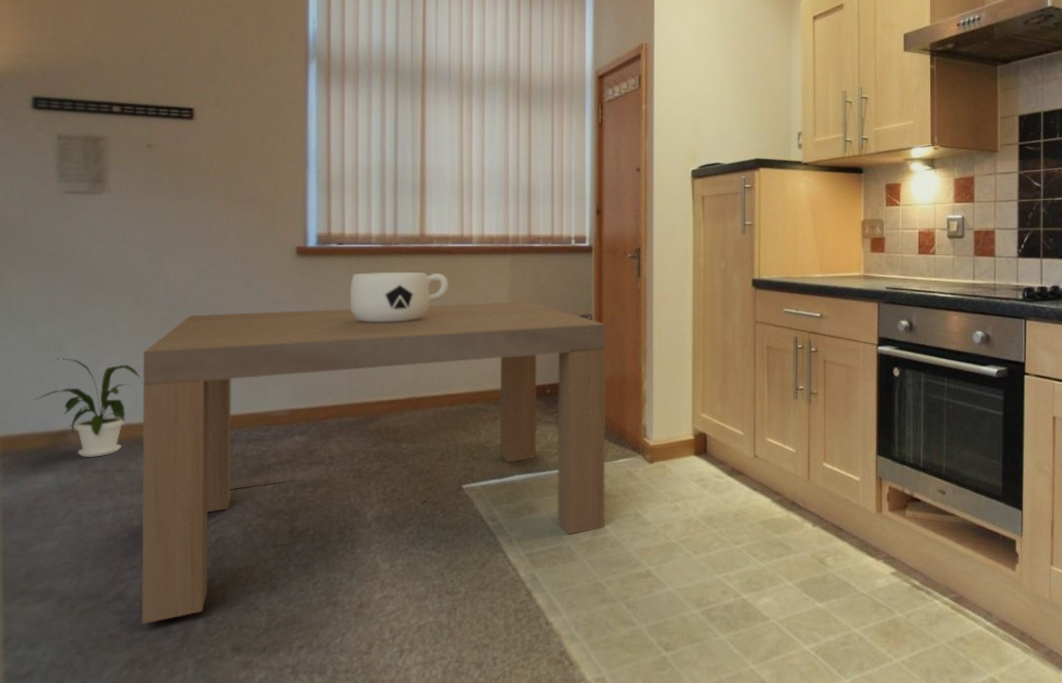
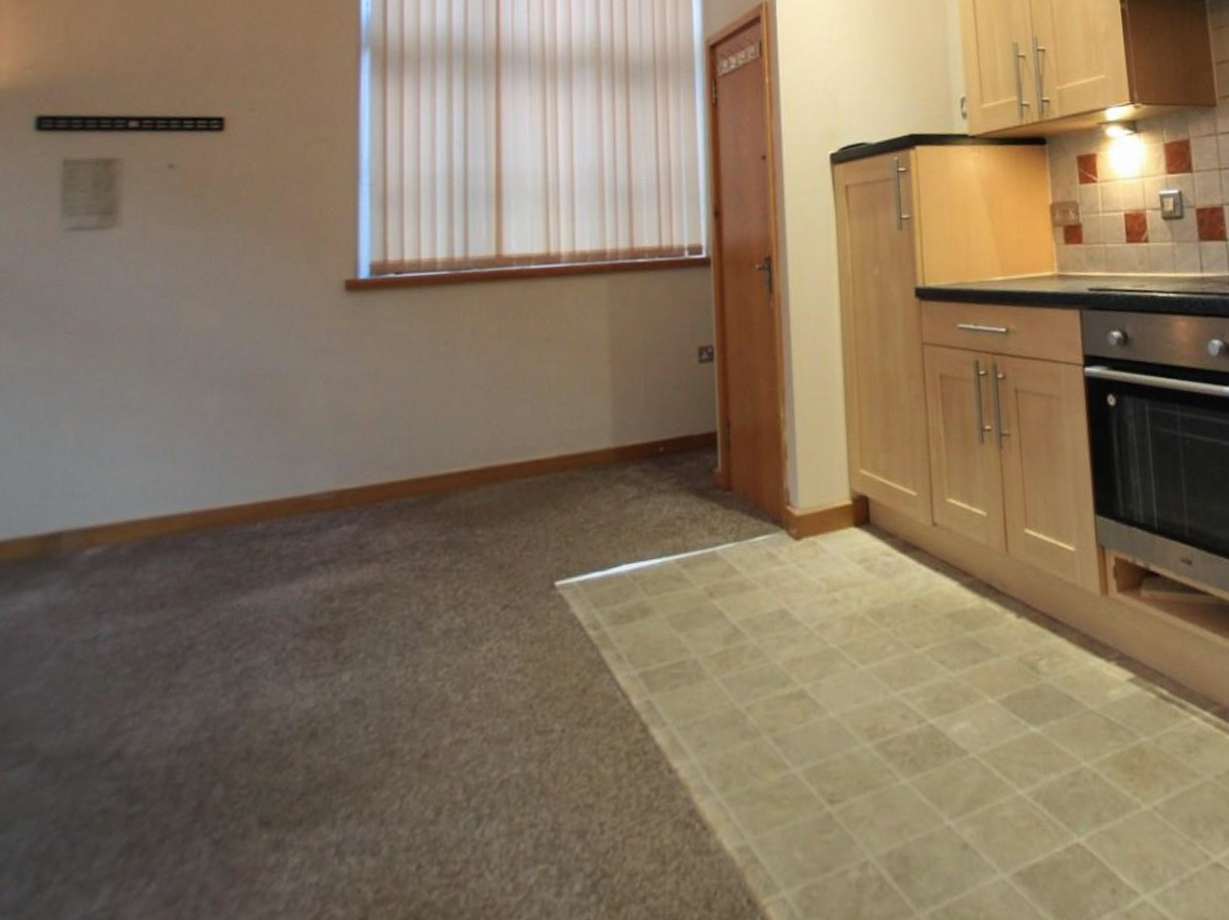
house plant: present [34,358,140,458] -> none [21,438,151,568]
dining table: present [141,271,606,624] -> none [144,302,741,793]

